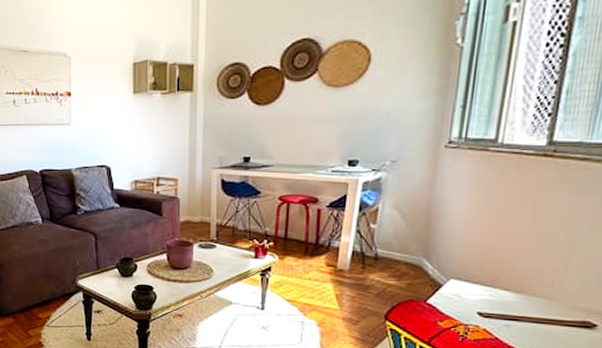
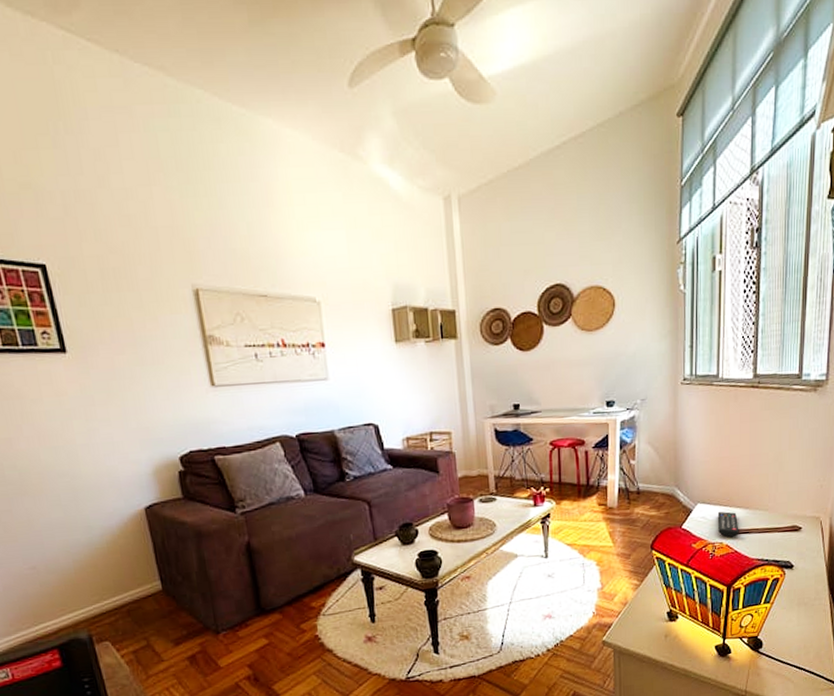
remote control: none [475,291,505,322] -> present [717,511,739,537]

